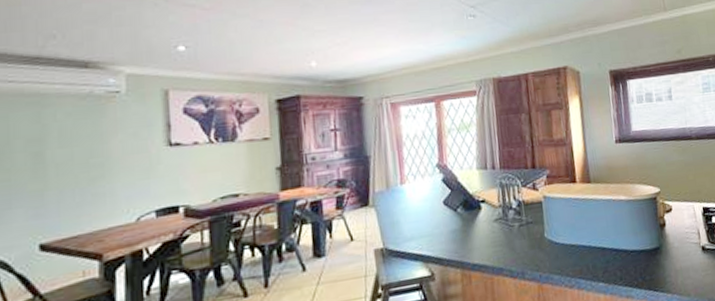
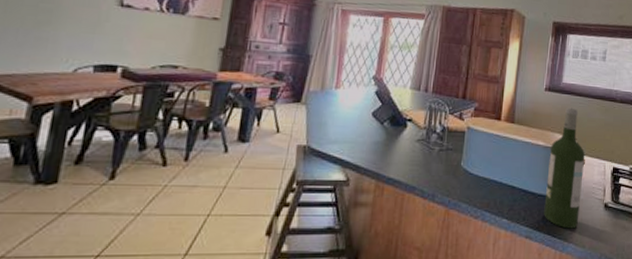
wine bottle: none [633,154,678,280] -> present [544,107,585,229]

